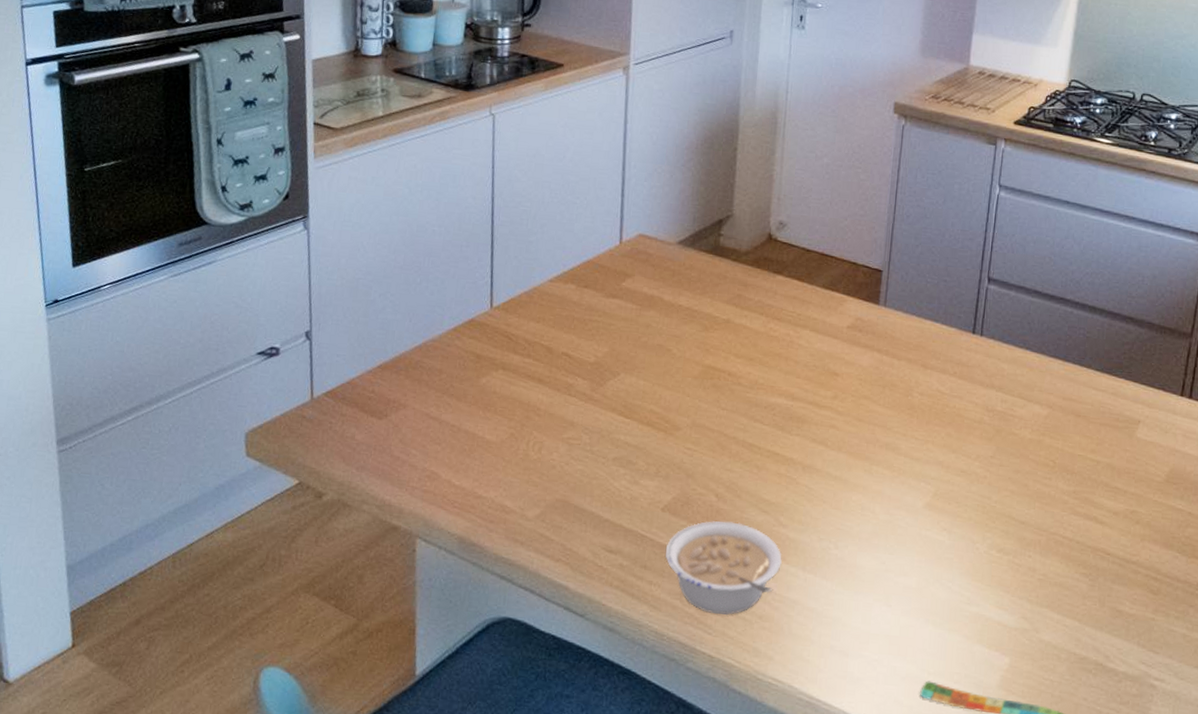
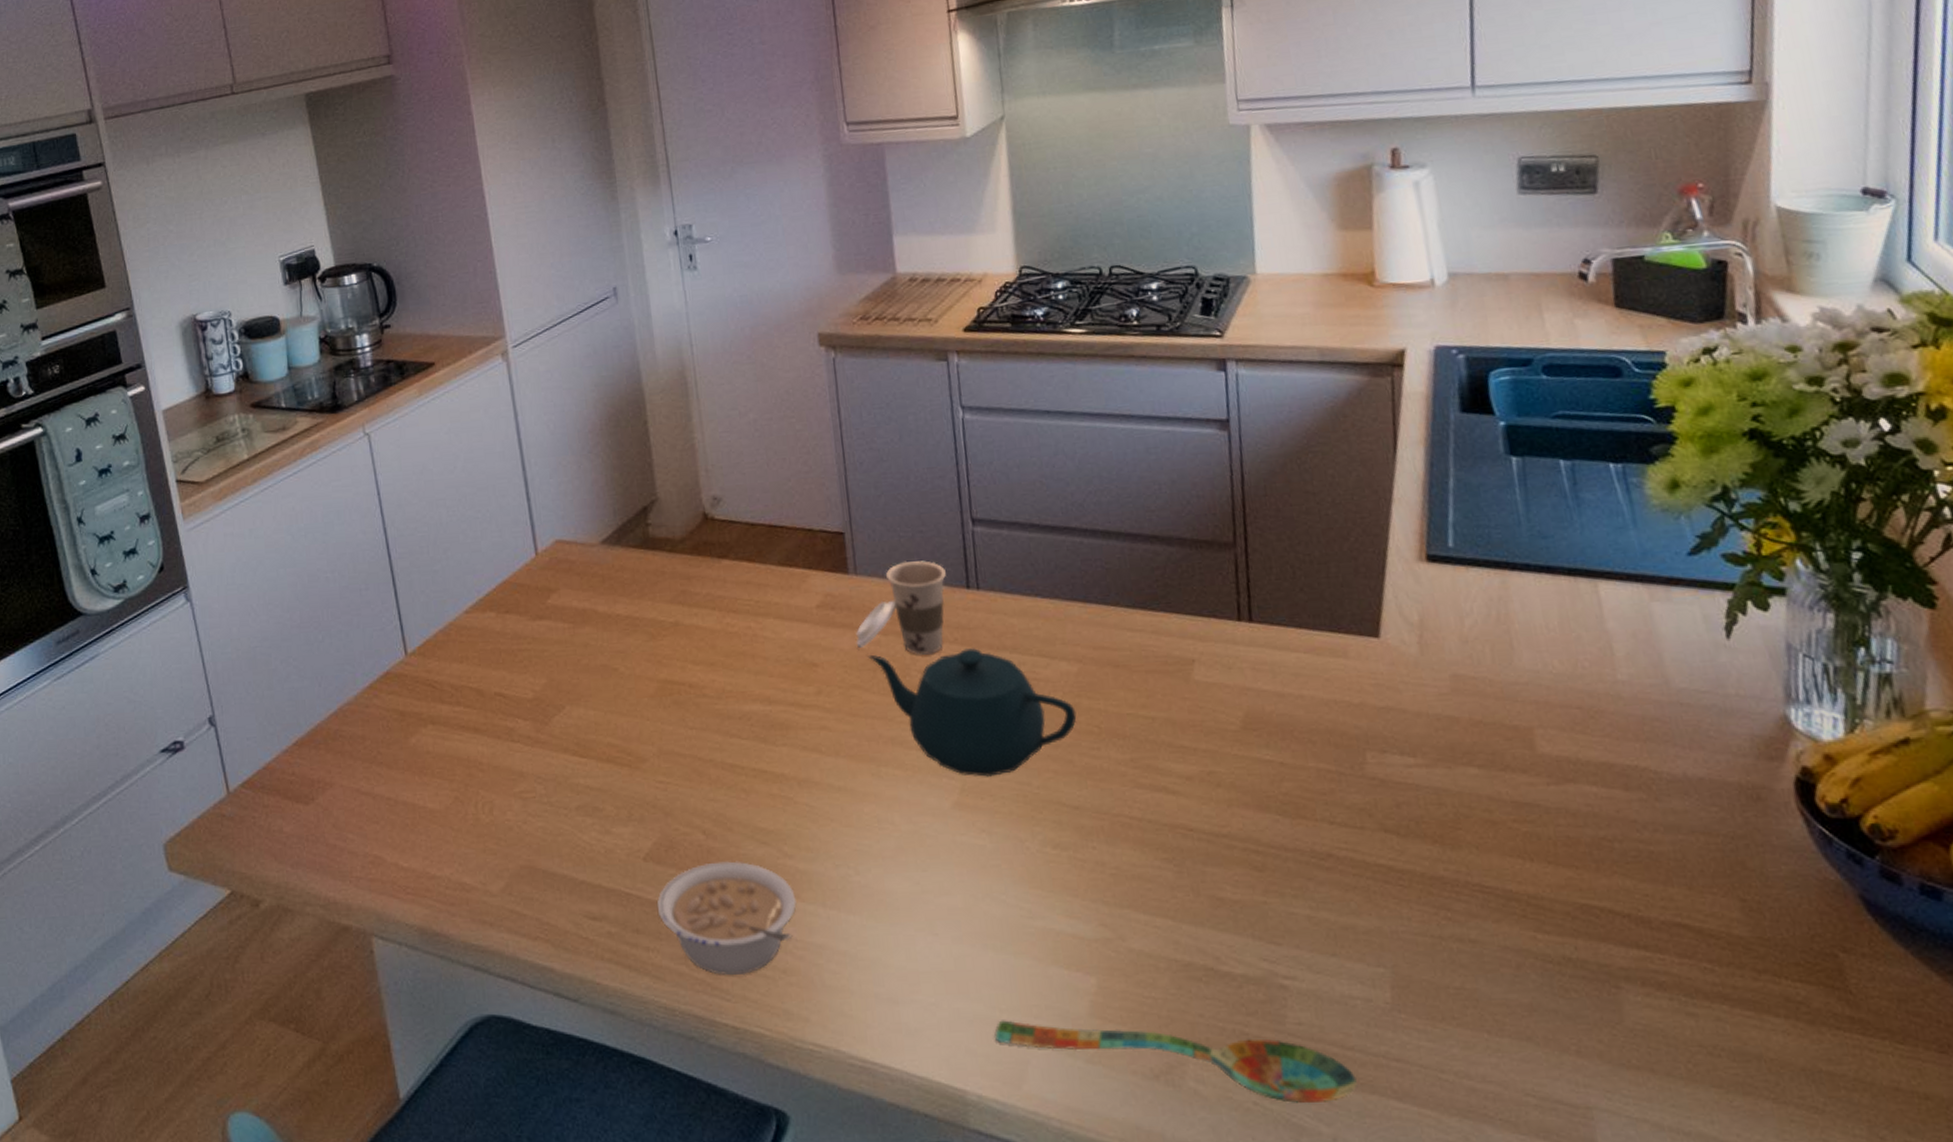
cup: none [873,302,959,382] -> present [856,560,947,655]
teapot: none [882,373,1039,488] -> present [869,647,1077,777]

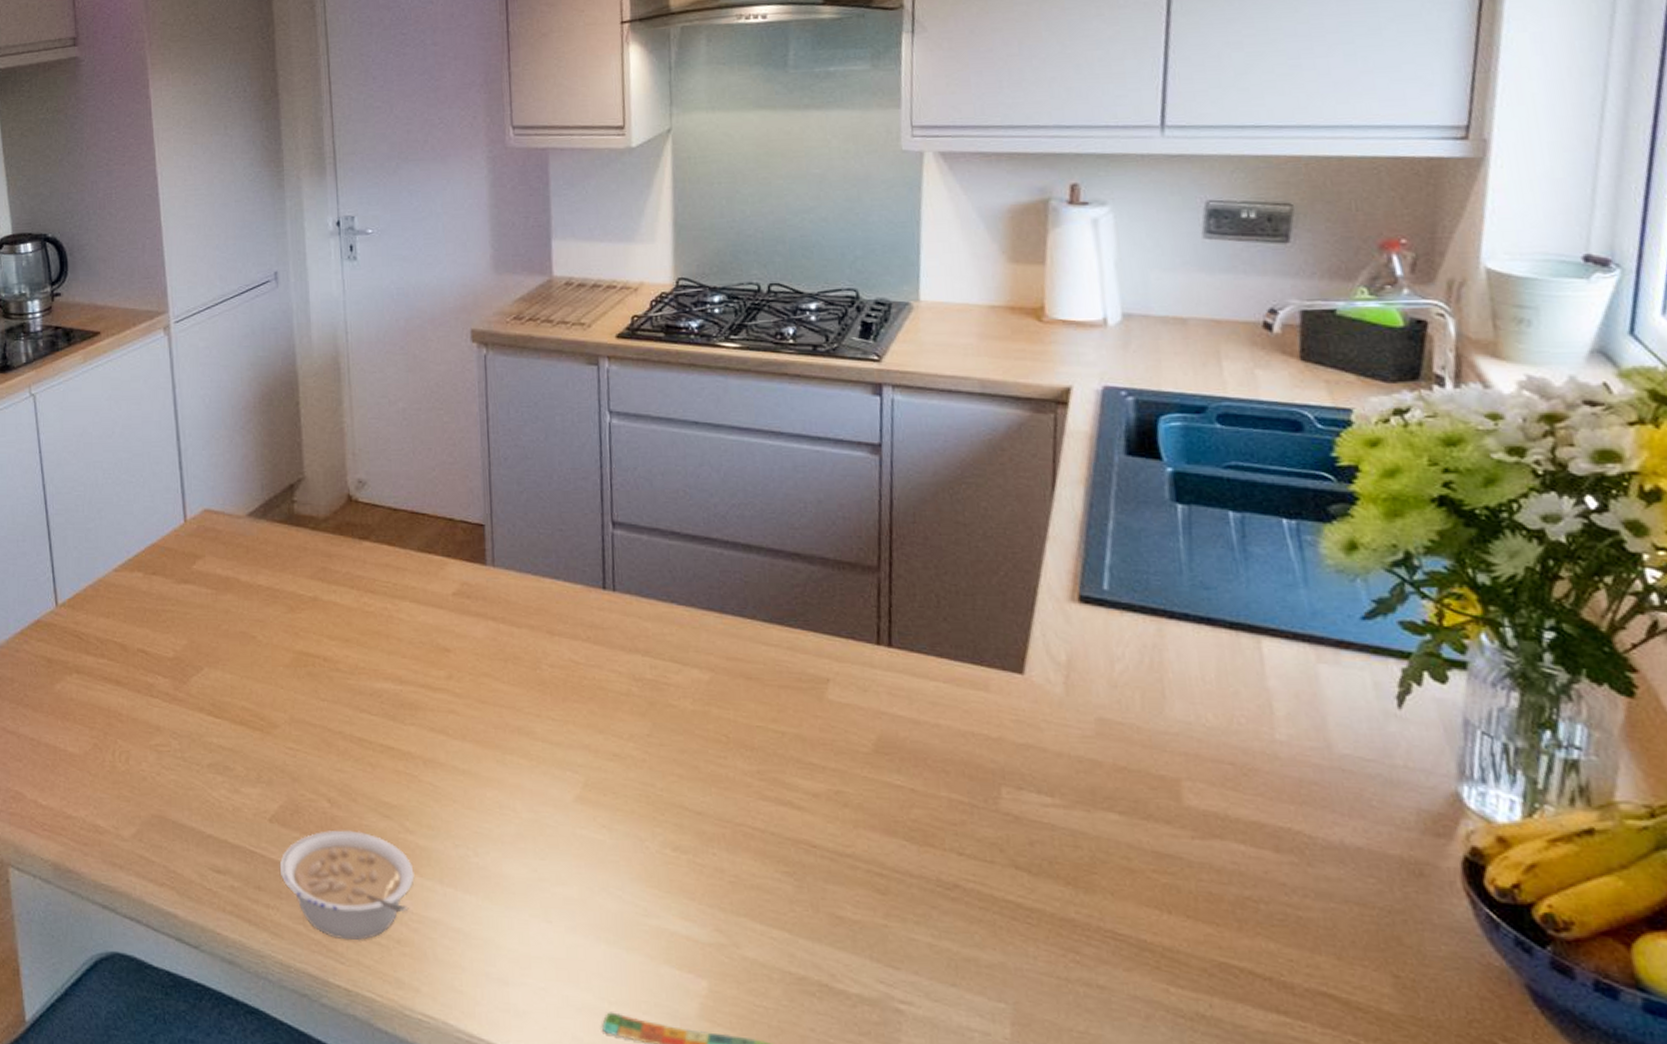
cup: present [856,560,947,655] -> none [489,557,584,650]
teapot: present [869,647,1077,777] -> none [501,645,705,775]

